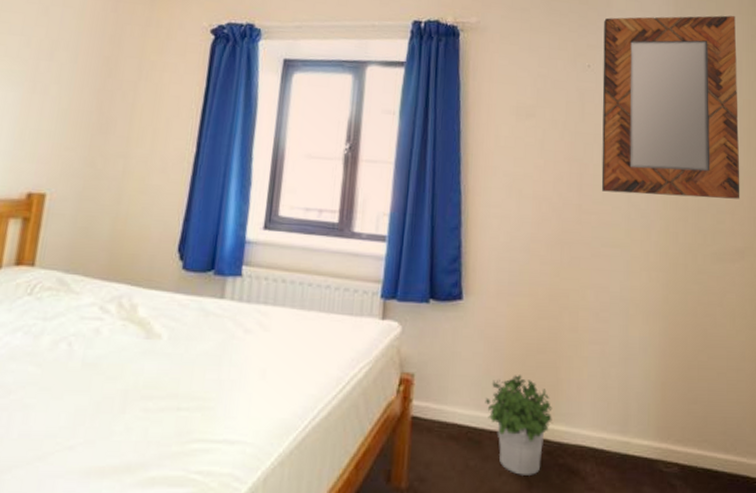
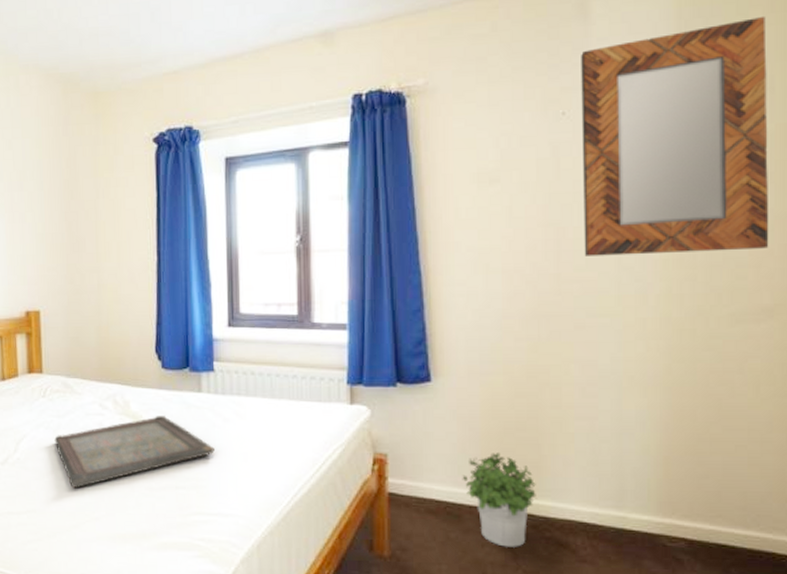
serving tray: none [33,323,230,409] -> present [54,416,215,489]

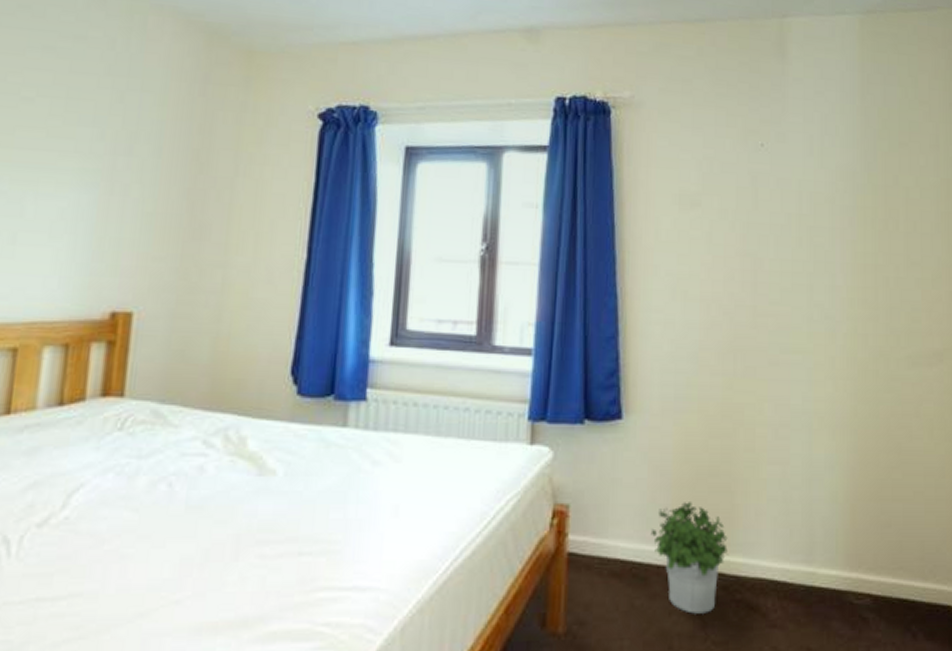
serving tray: present [54,416,215,489] -> none [127,457,357,560]
home mirror: present [581,16,769,256] -> none [778,80,938,294]

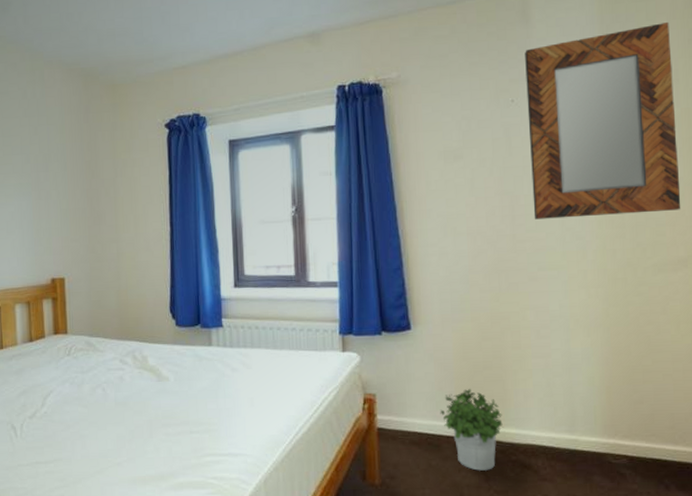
home mirror: none [778,80,938,294] -> present [525,21,681,219]

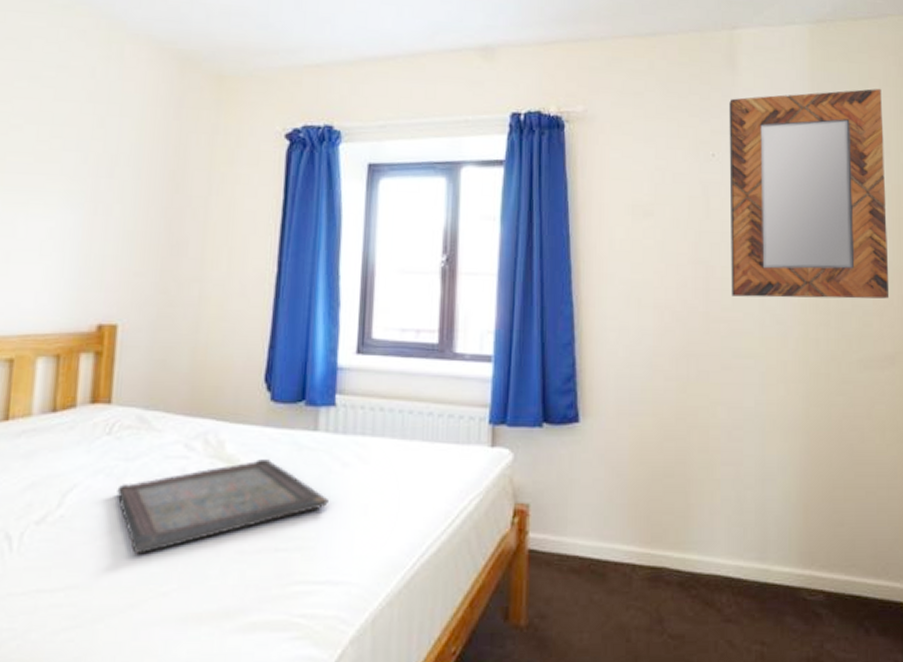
serving tray: none [79,368,224,438] -> present [117,459,328,555]
potted plant: present [440,389,504,471] -> none [608,502,684,608]

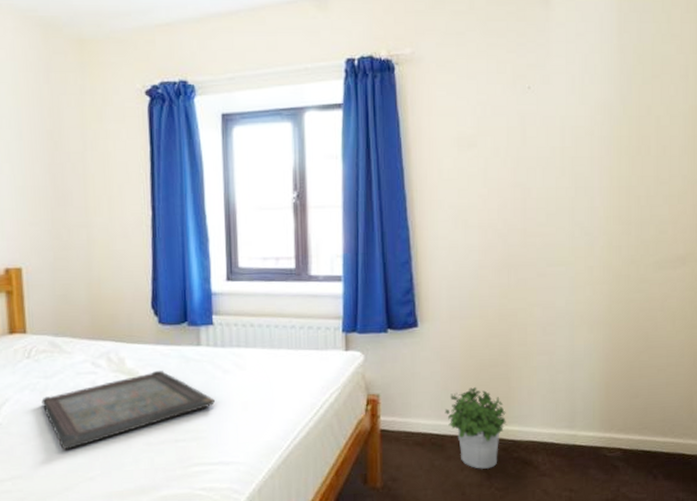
potted plant: none [608,502,684,608] -> present [445,387,507,469]
home mirror: present [729,88,890,299] -> none [543,15,684,214]

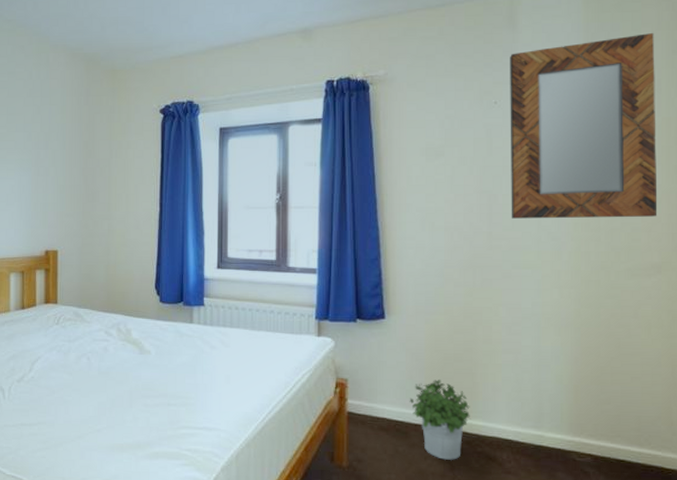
serving tray: present [41,371,215,450] -> none [65,343,202,404]
home mirror: none [543,15,684,214] -> present [510,32,658,219]

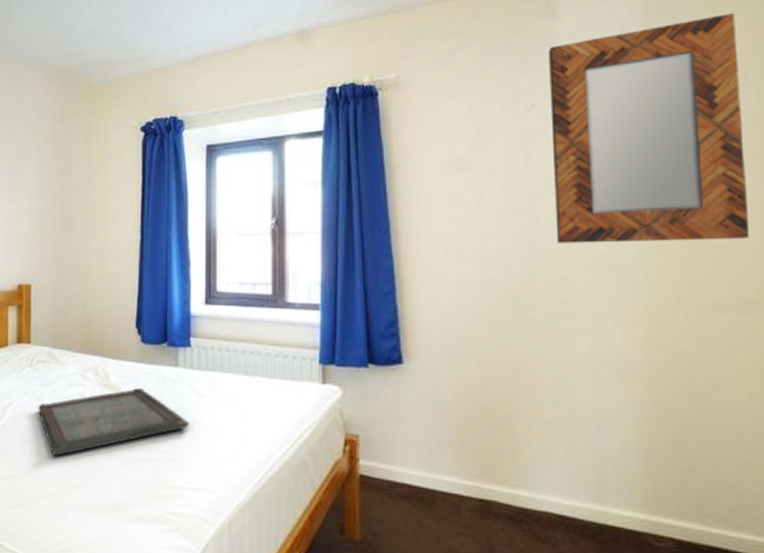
serving tray: none [65,343,202,404] -> present [38,388,189,457]
potted plant: present [409,380,471,460] -> none [435,438,514,538]

